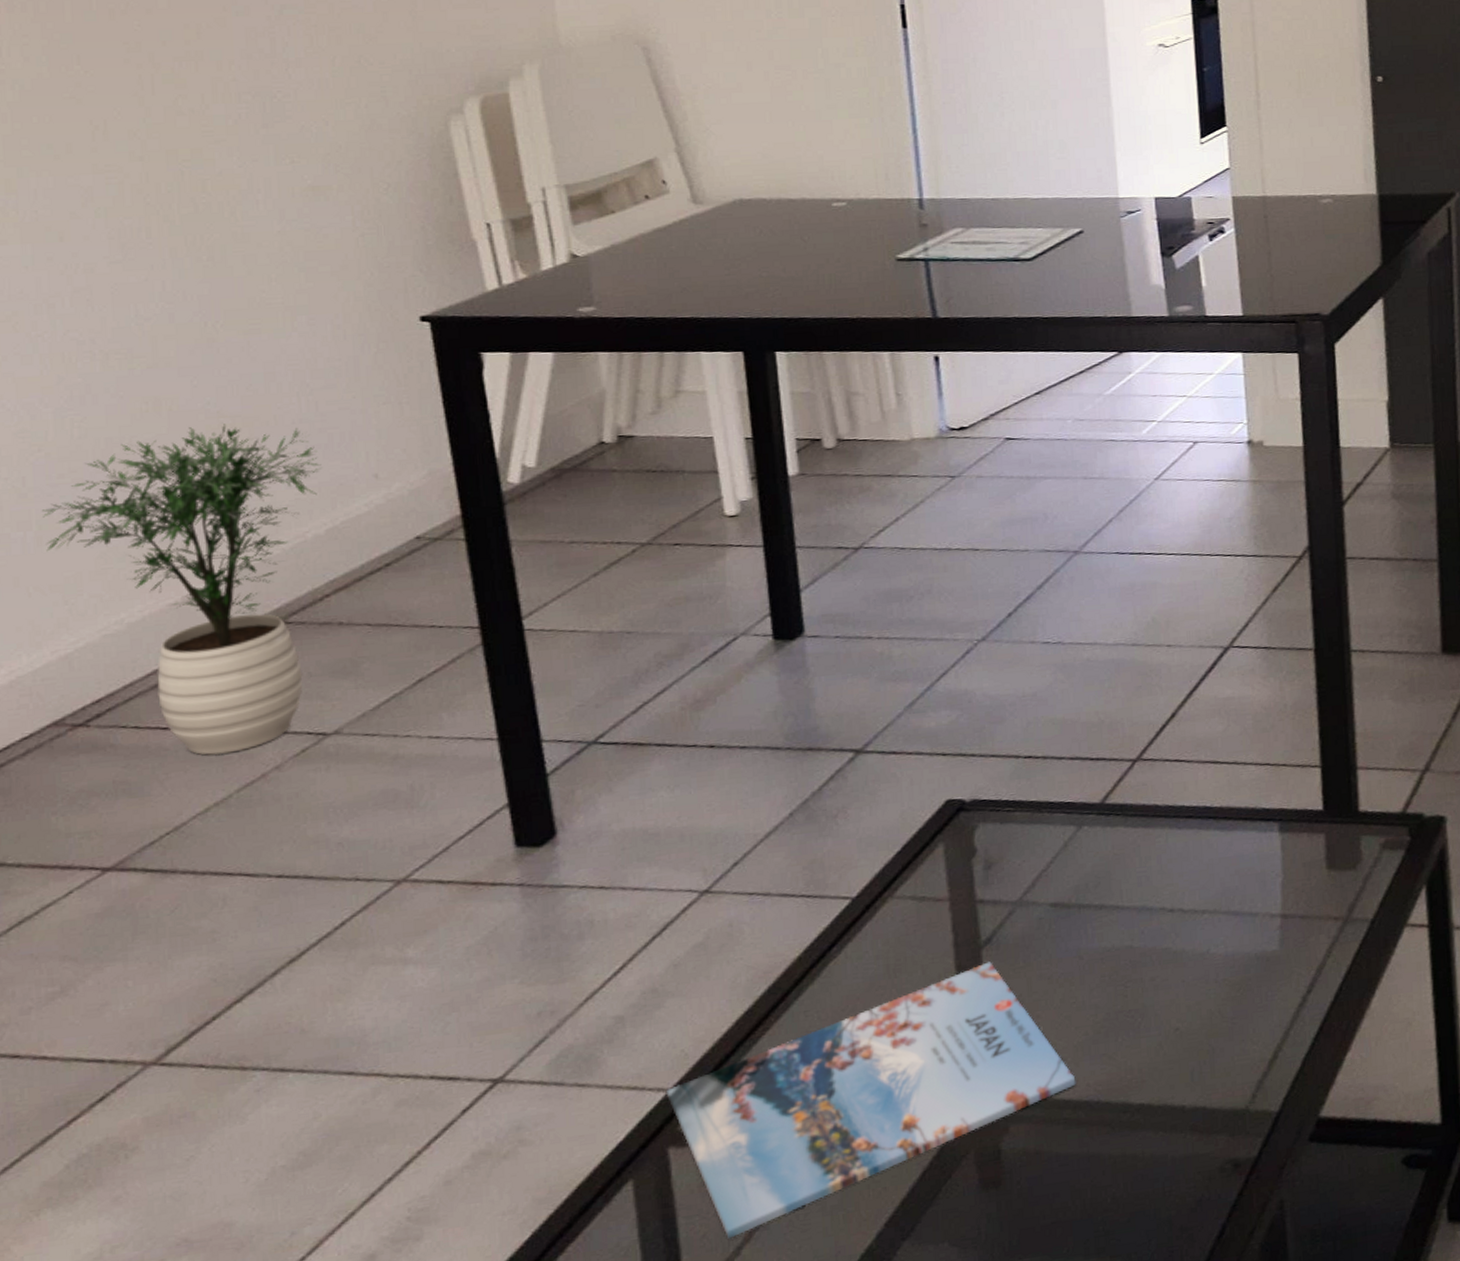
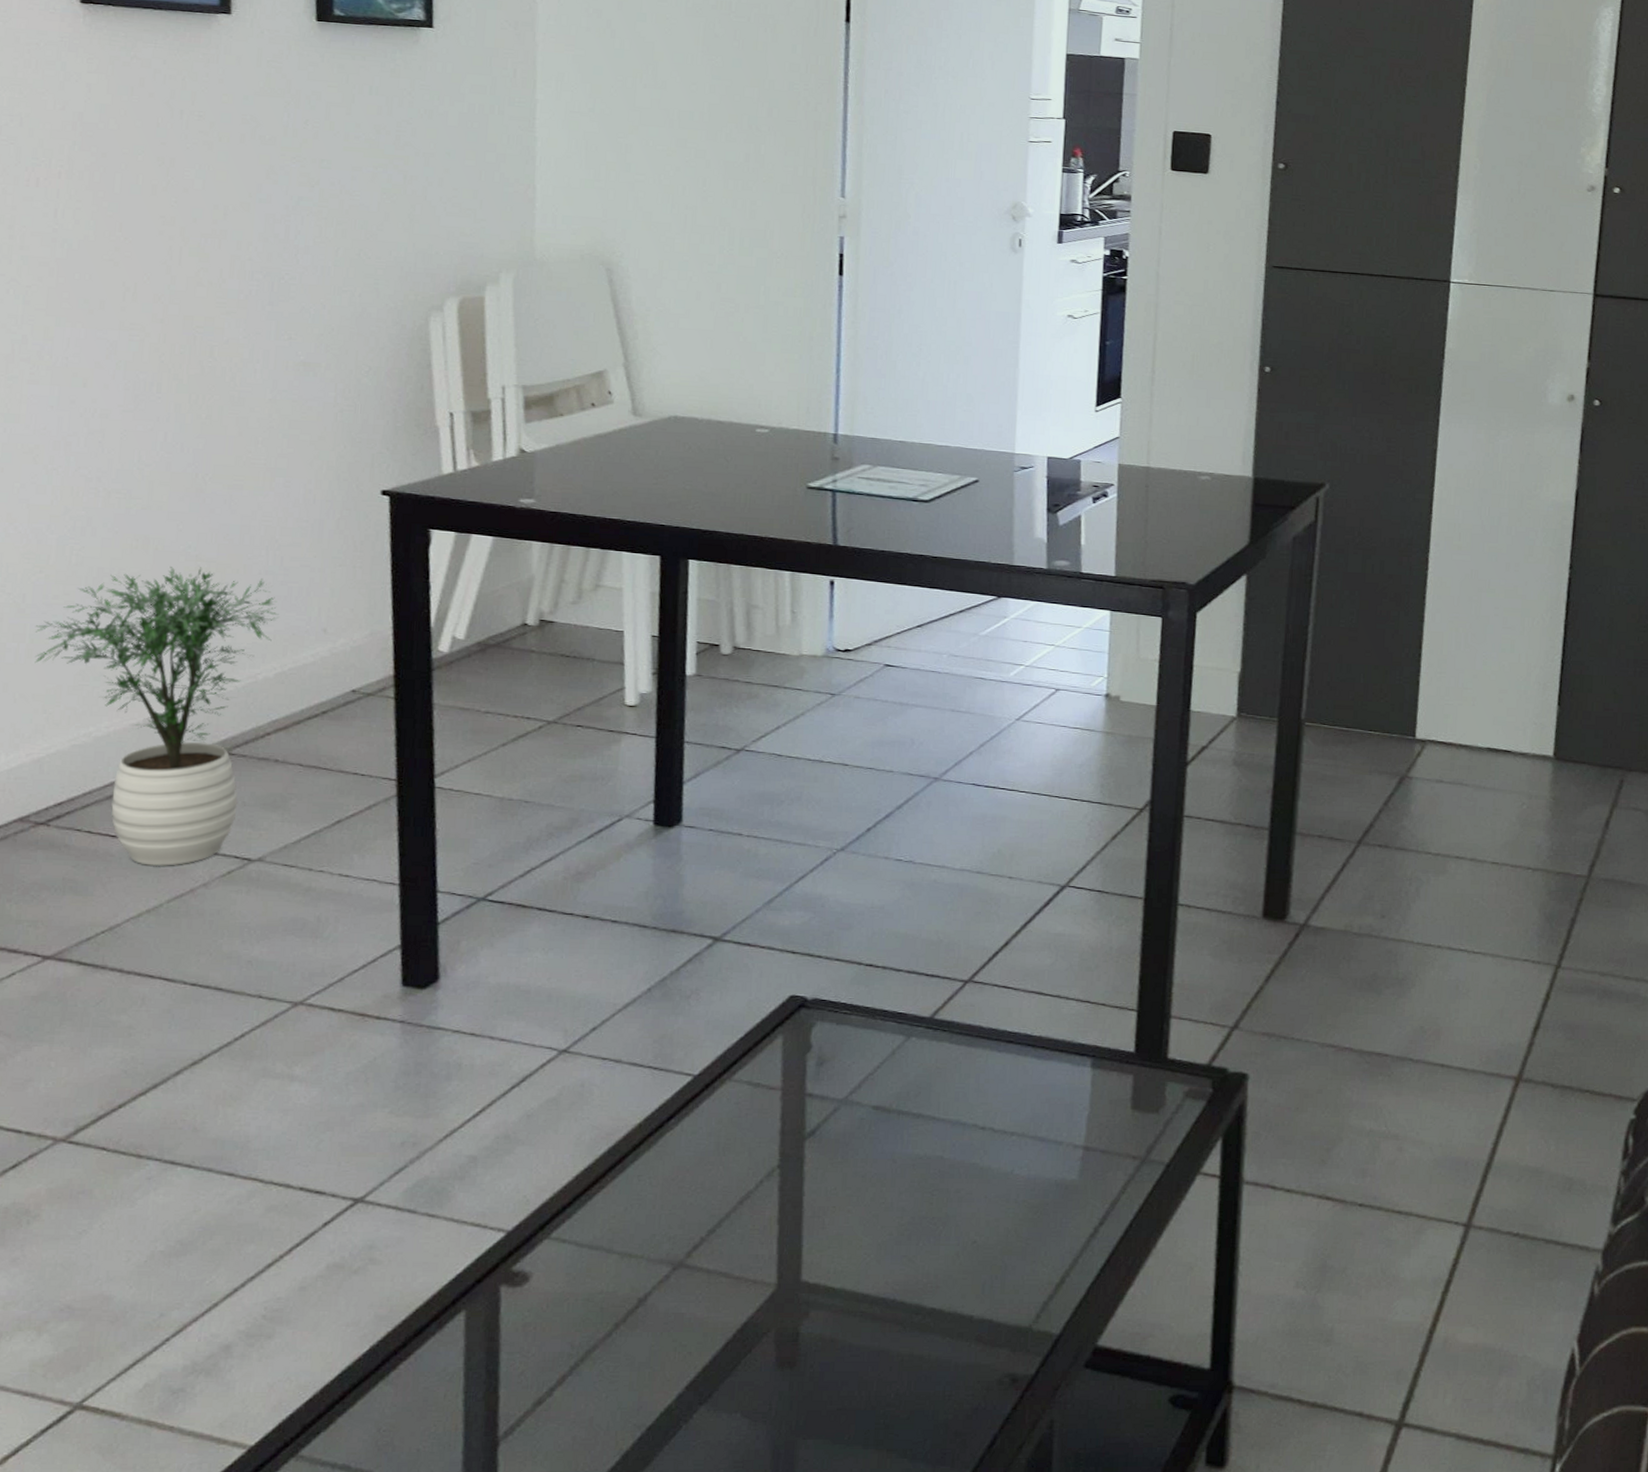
magazine: present [666,961,1076,1239] -> none [505,1153,876,1379]

